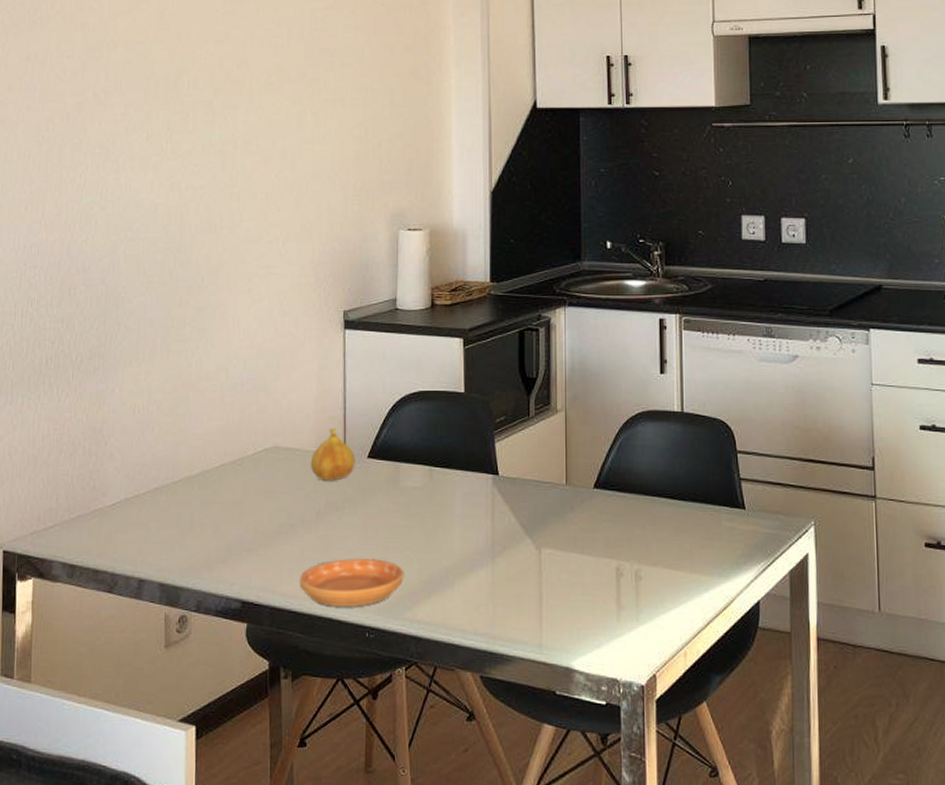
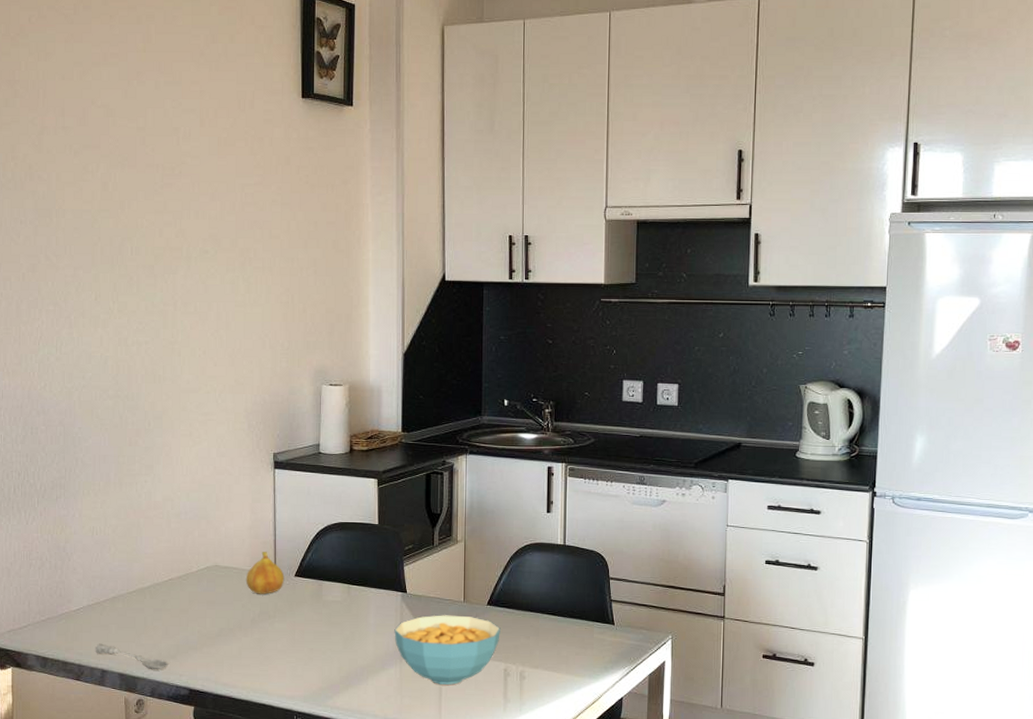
soupspoon: none [131,546,218,577] -> present [95,643,168,669]
saucer: present [299,559,404,607] -> none [237,657,326,695]
cereal bowl: none [484,501,610,589] -> present [394,615,501,685]

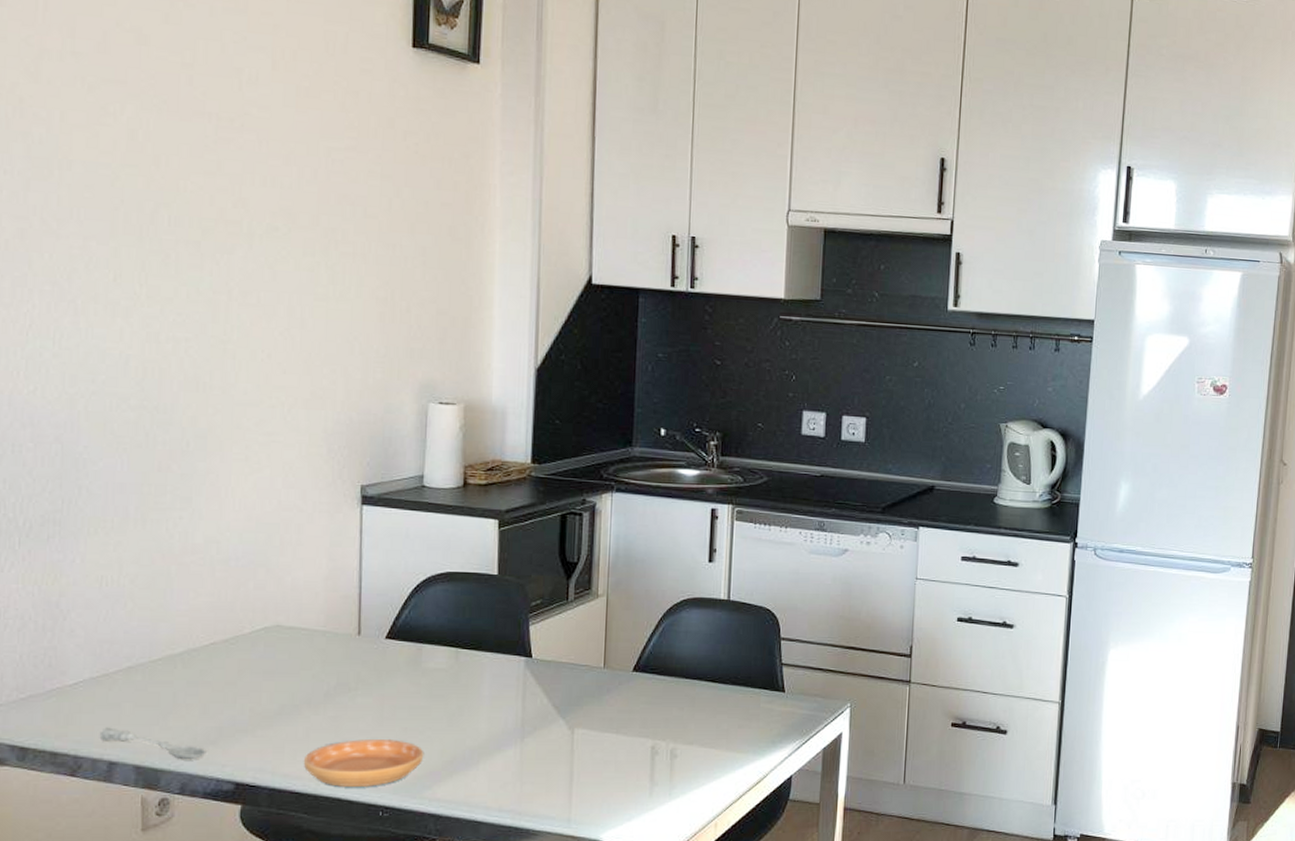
saucer: none [237,657,326,695] -> present [303,739,424,787]
fruit: present [245,552,285,594] -> none [318,608,372,661]
cereal bowl: present [394,615,501,685] -> none [514,684,648,767]

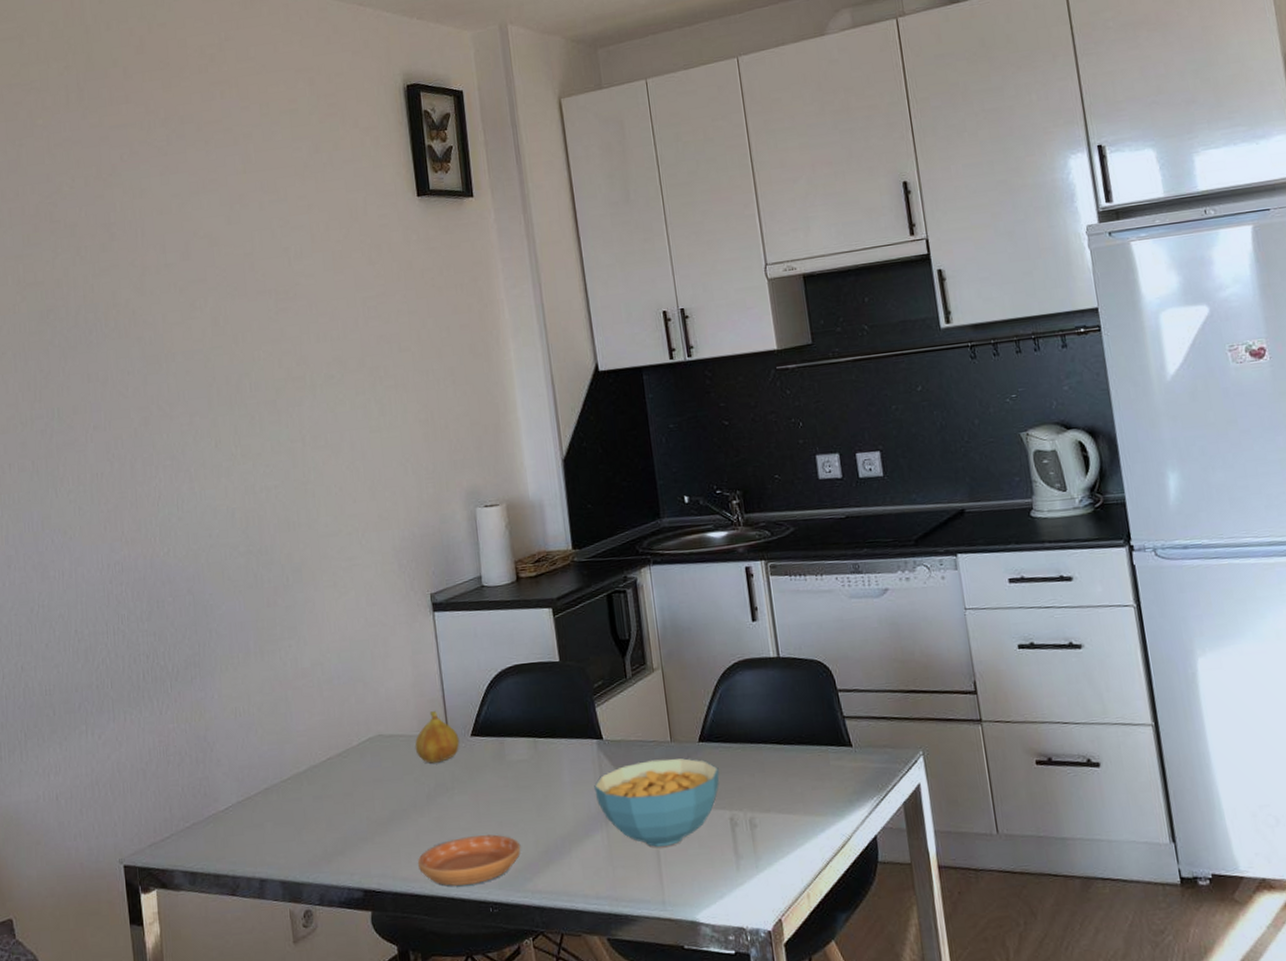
soupspoon: present [99,727,206,759] -> none [250,846,337,871]
fruit: none [318,608,372,661] -> present [414,711,460,764]
cereal bowl: none [514,684,648,767] -> present [594,758,720,847]

